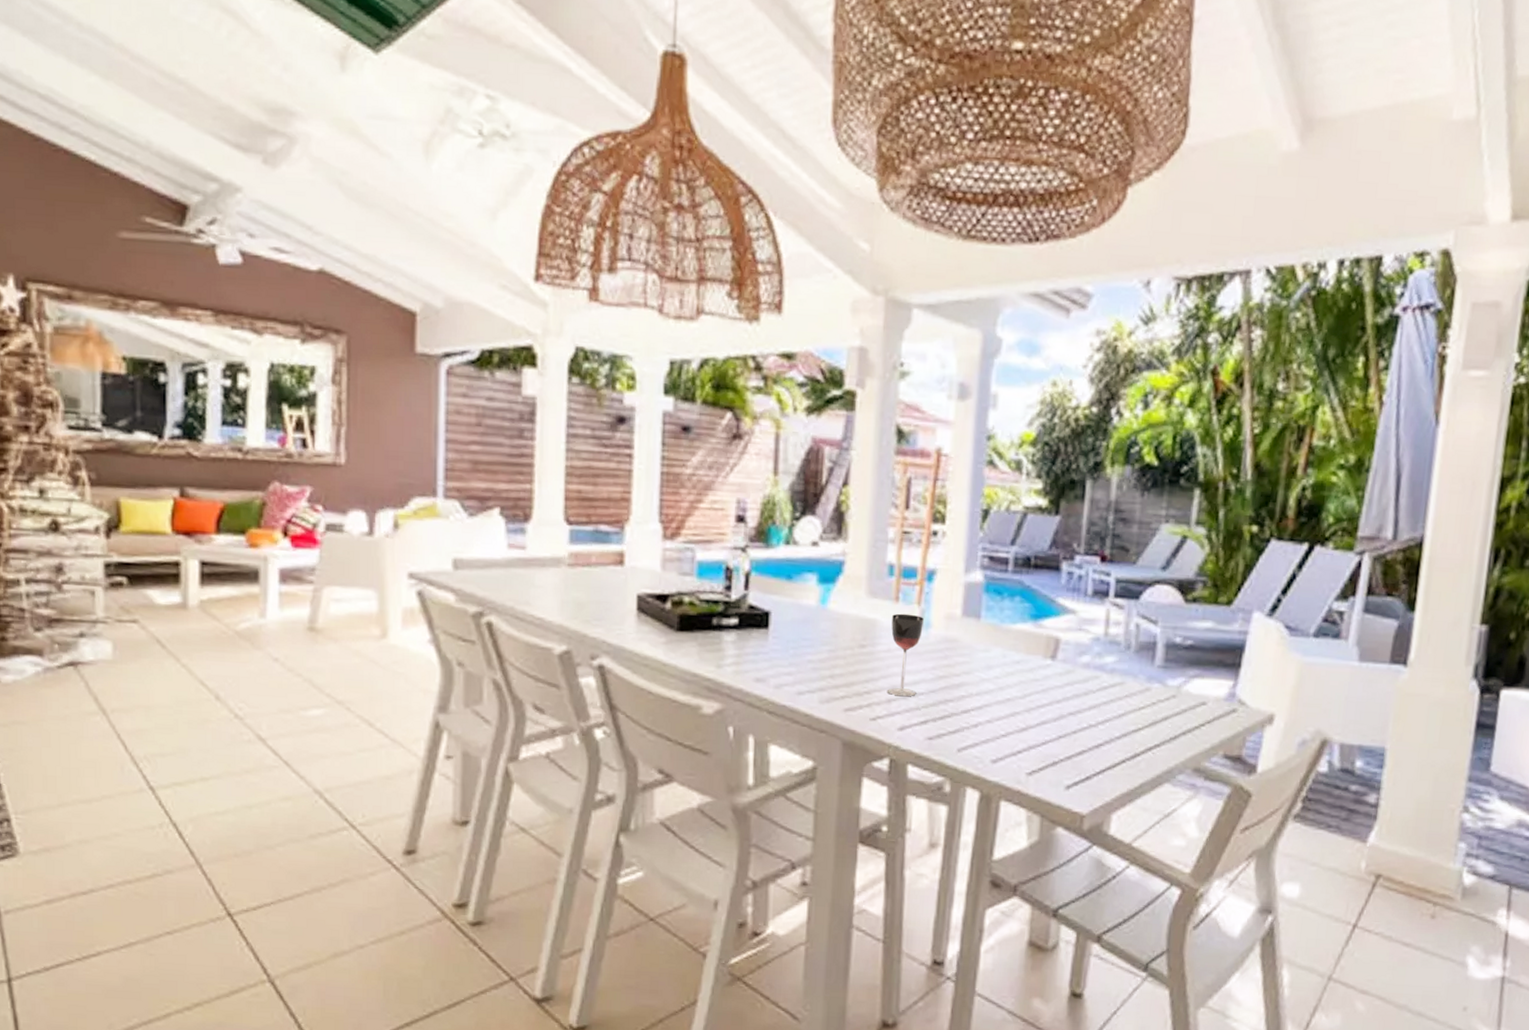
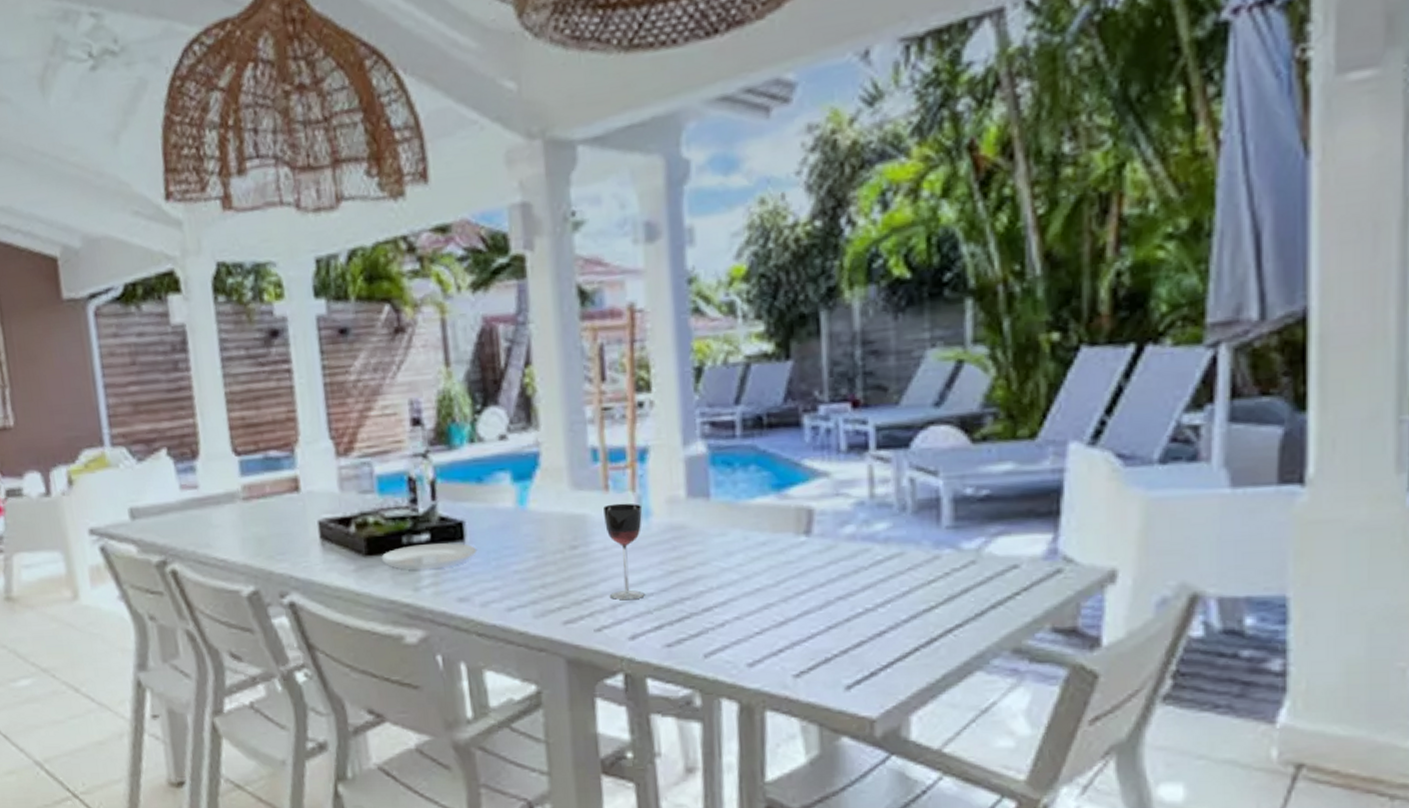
plate: none [691,627,779,651] -> present [381,543,478,571]

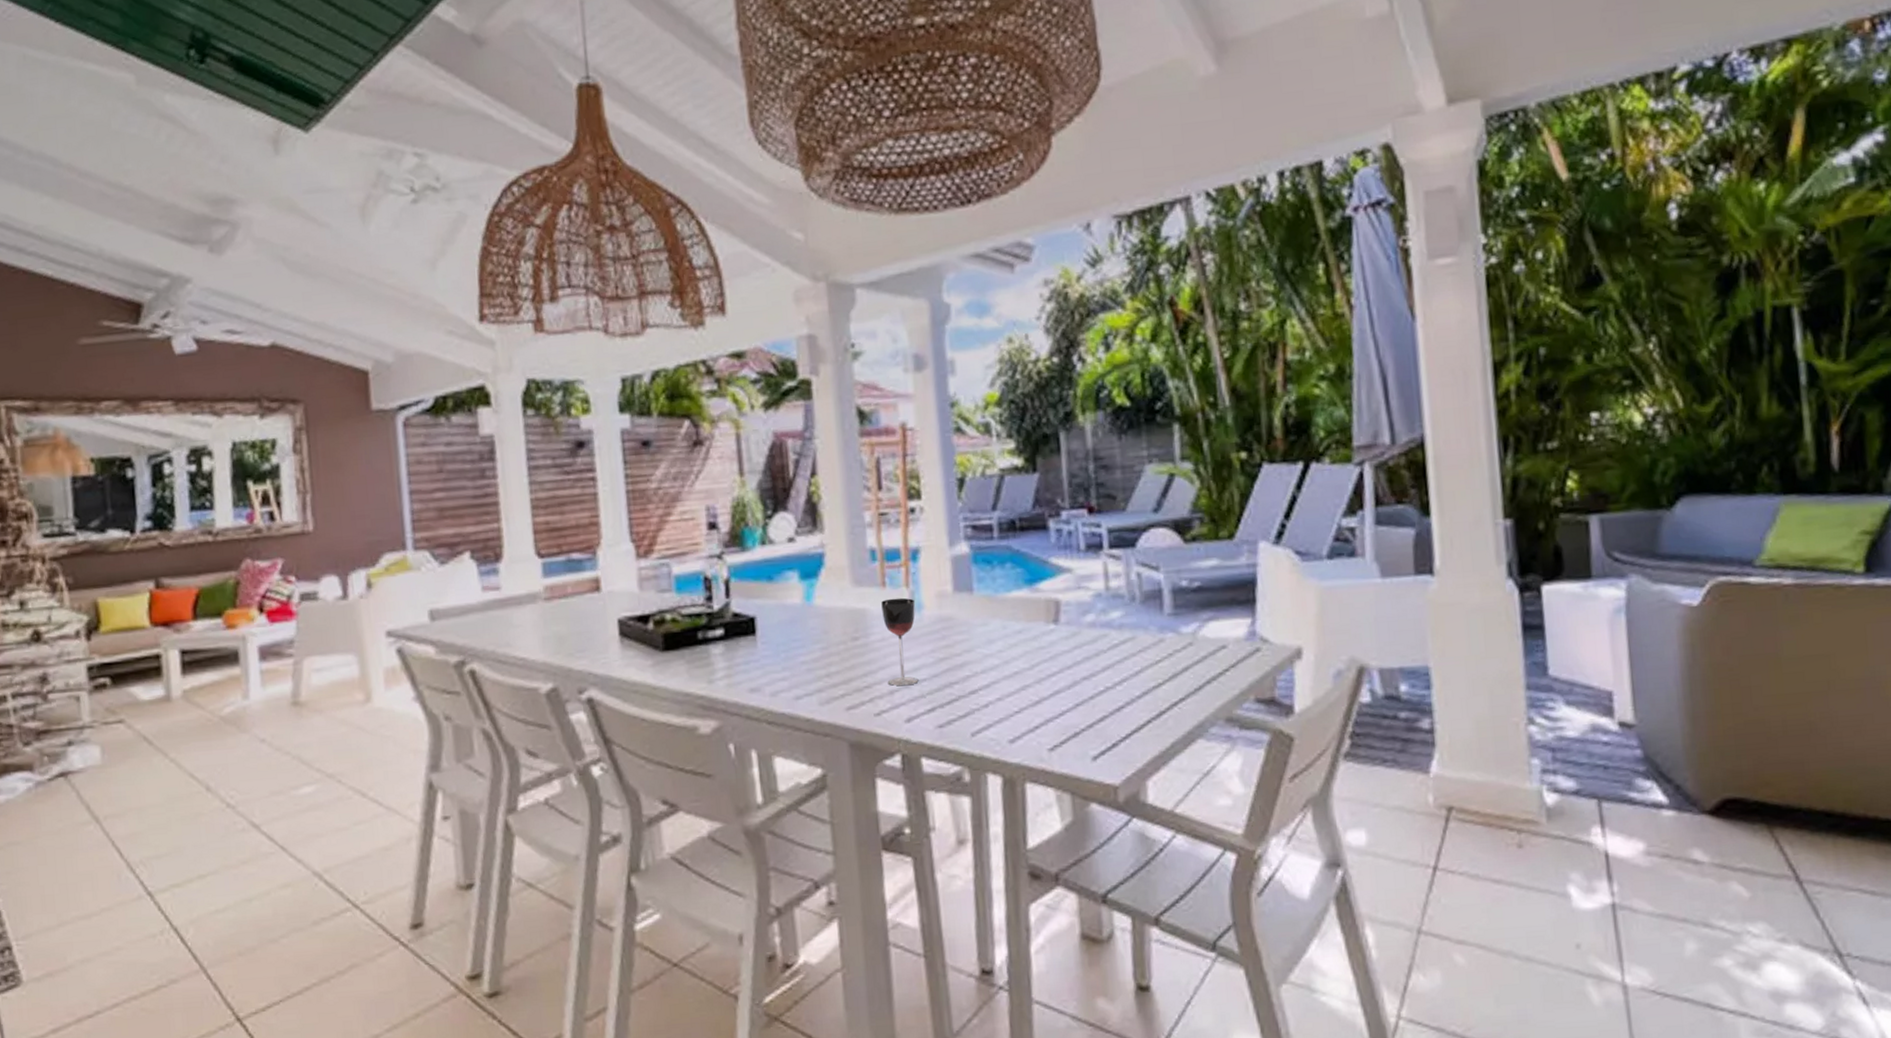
plate: present [381,543,478,571] -> none [677,637,768,664]

